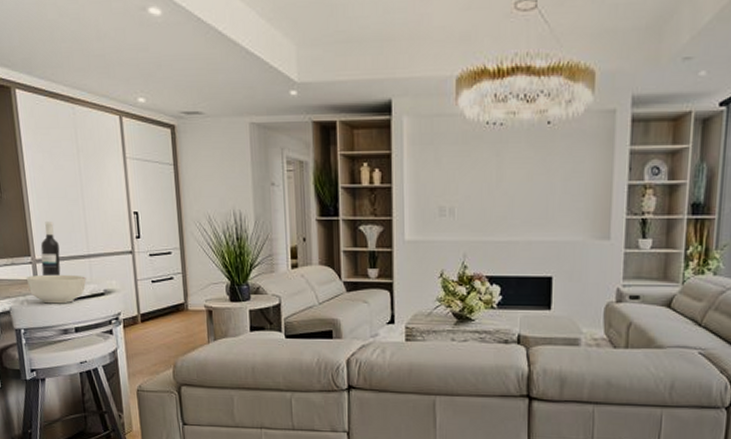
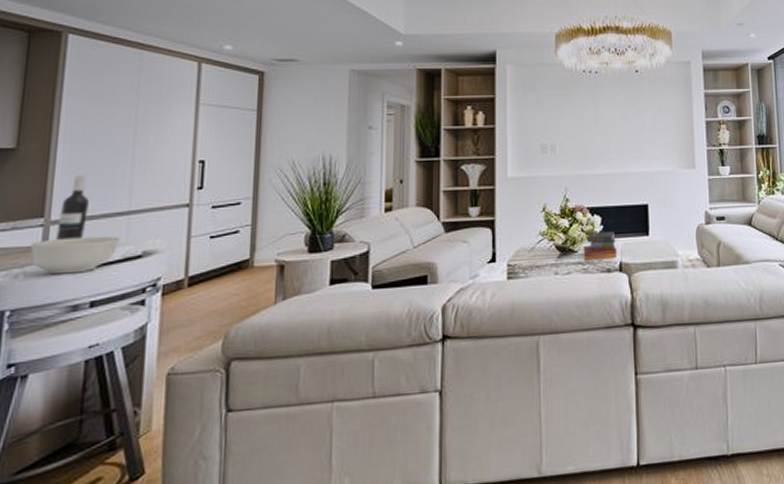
books: none [480,302,515,331] -> present [583,231,616,261]

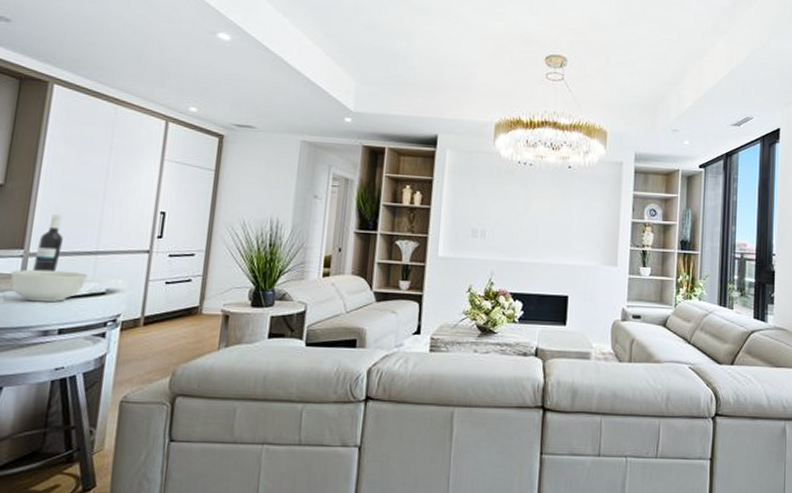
books: present [583,231,616,261] -> none [502,317,535,344]

